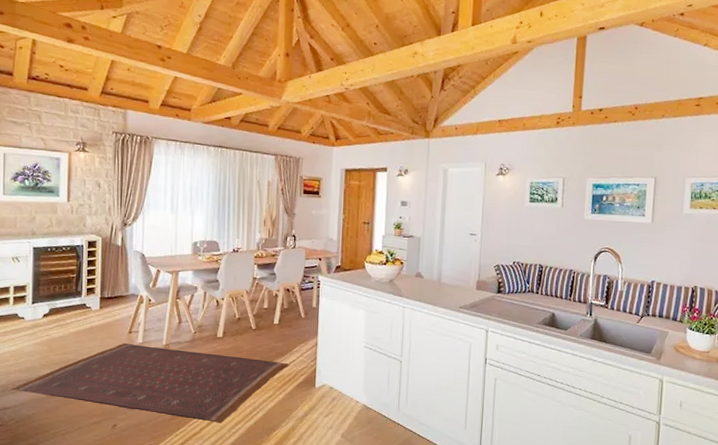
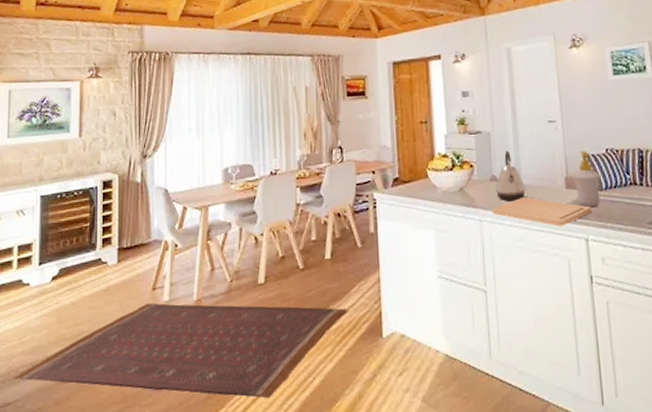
cutting board: none [414,293,495,318] -> present [492,197,592,227]
kettle: none [419,254,444,295] -> present [496,150,526,201]
soap bottle: none [483,260,506,307] -> present [572,150,601,208]

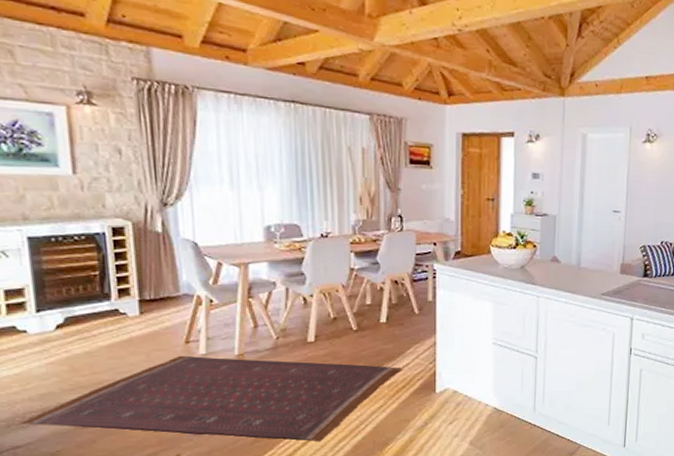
cutting board: present [492,197,592,227] -> none [550,279,640,306]
kettle: present [496,150,526,201] -> none [556,234,584,281]
soap bottle: present [572,150,601,208] -> none [627,240,653,292]

